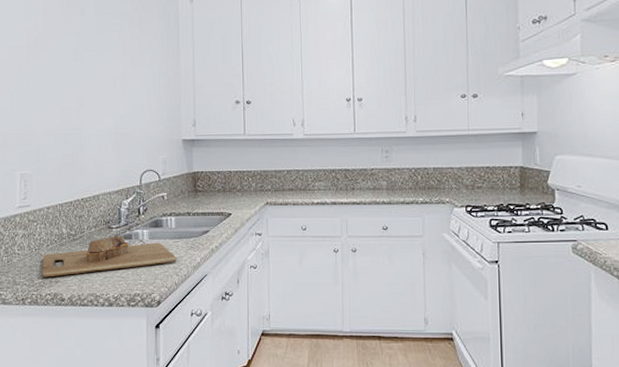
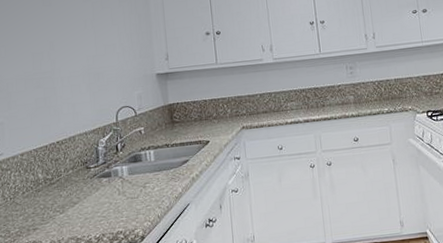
cutting board: present [42,236,177,277] -> none [18,174,158,227]

